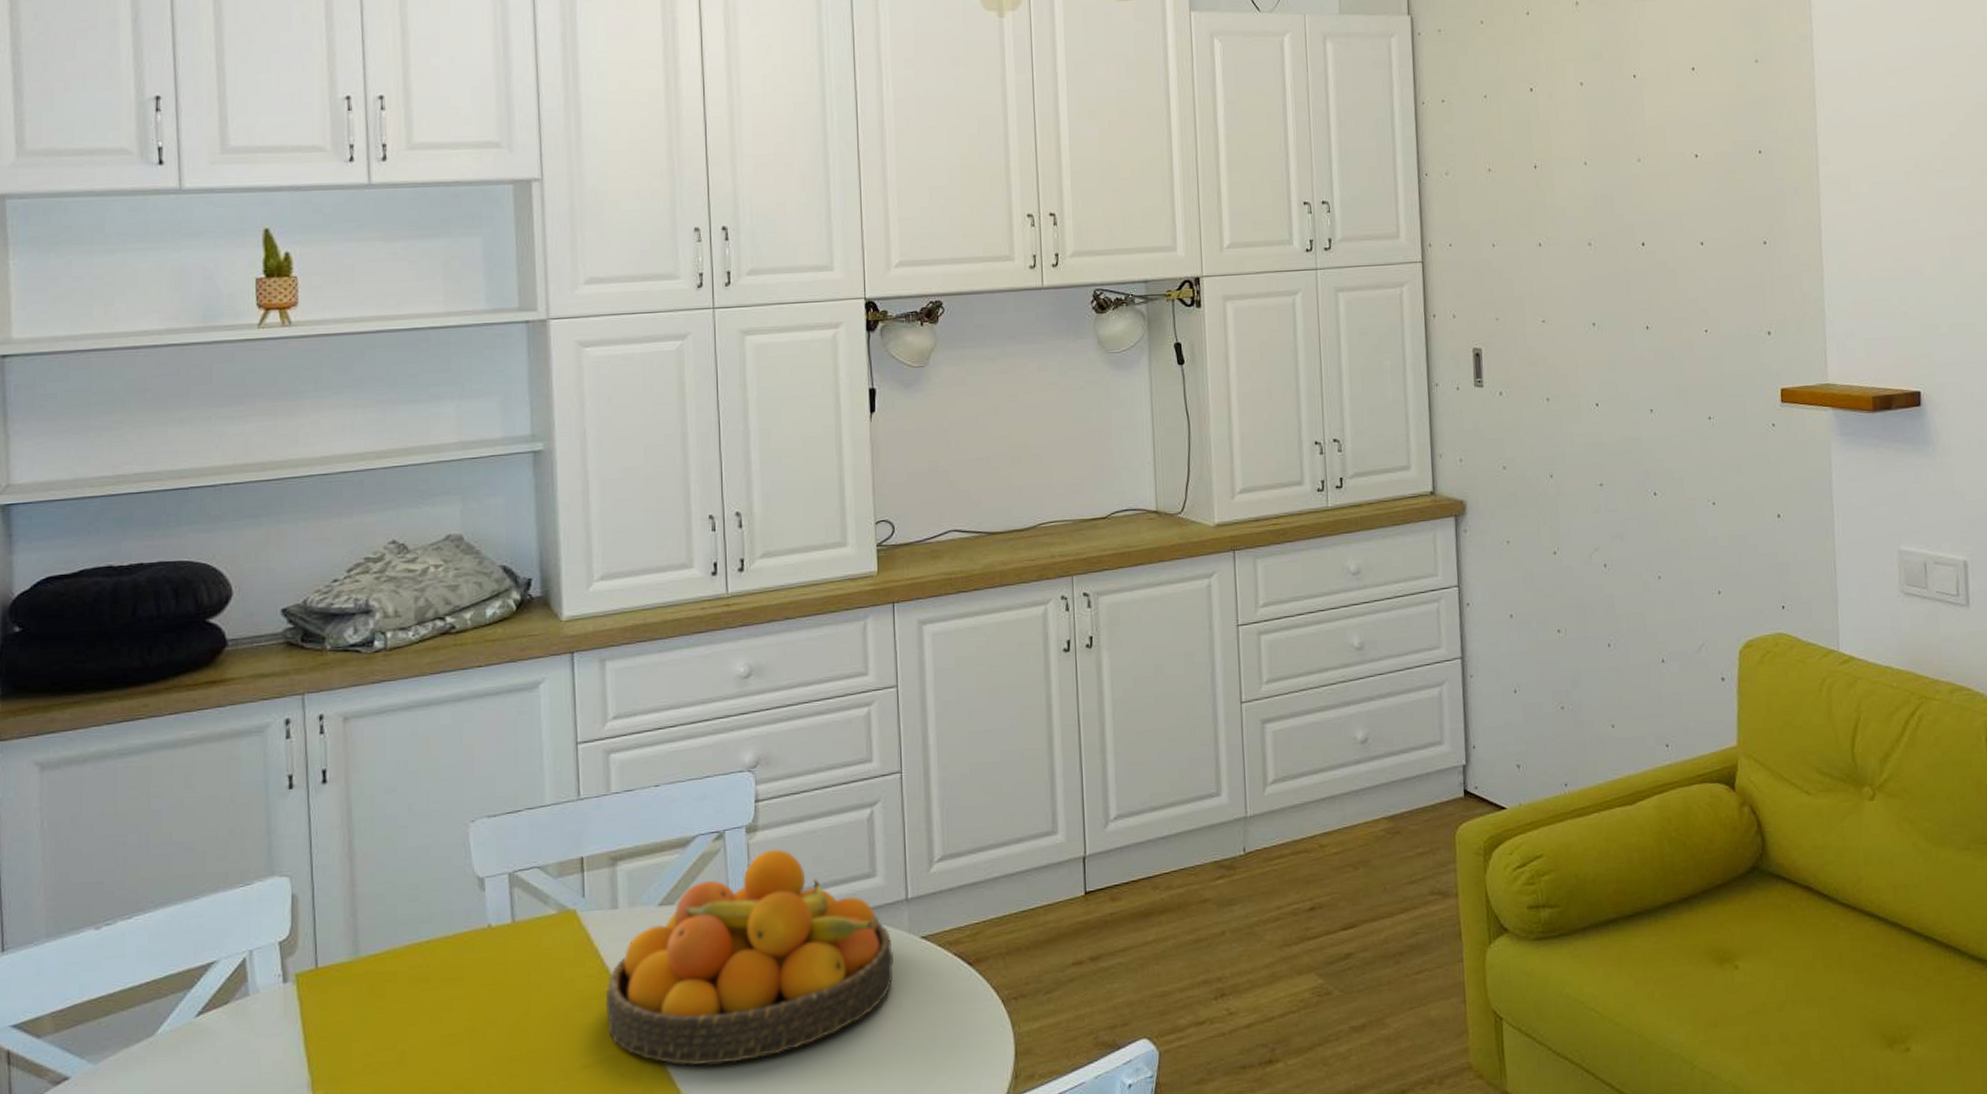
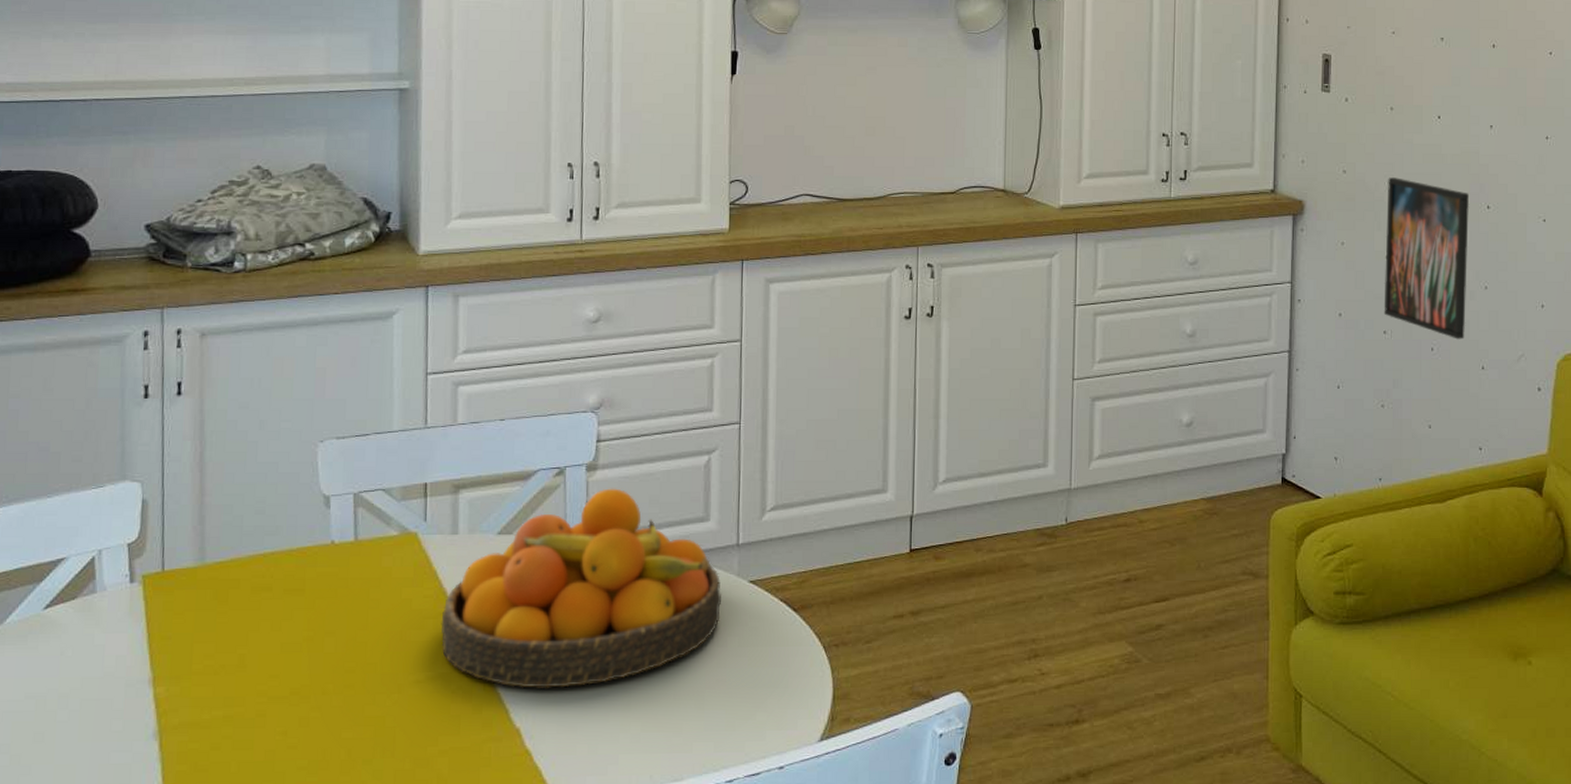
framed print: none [1549,470,1642,633] -> present [1384,177,1470,340]

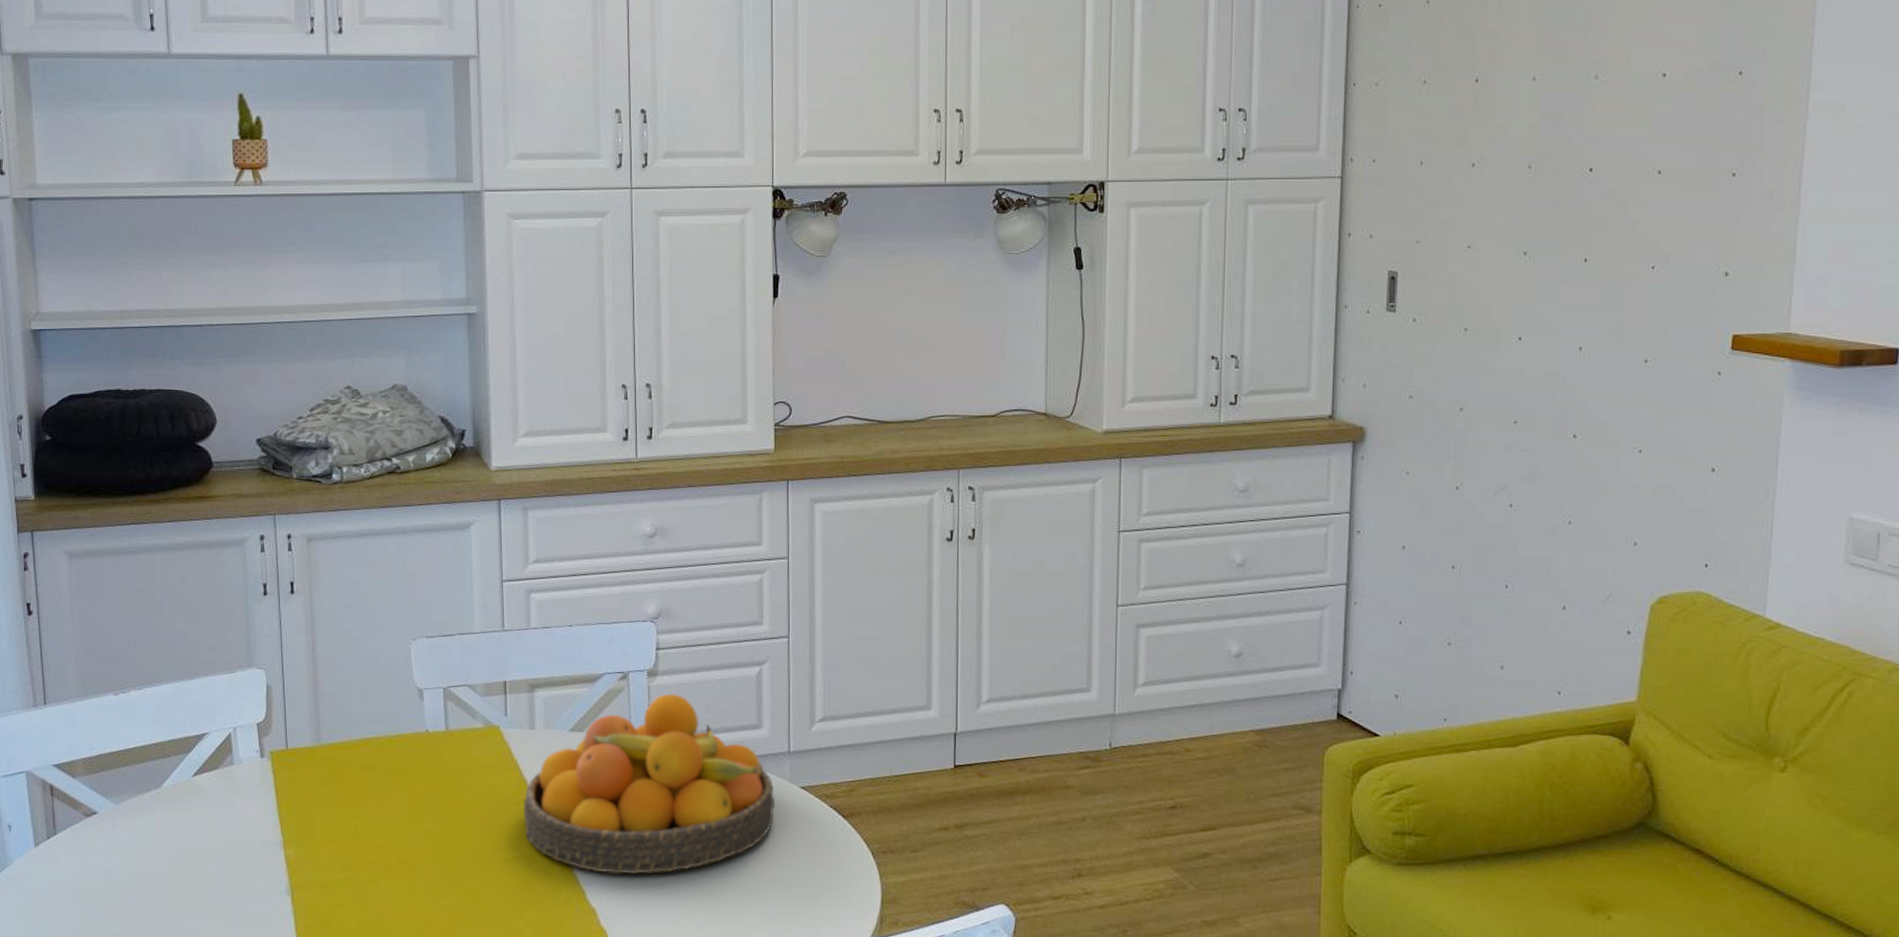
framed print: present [1384,177,1470,340] -> none [1452,403,1553,577]

